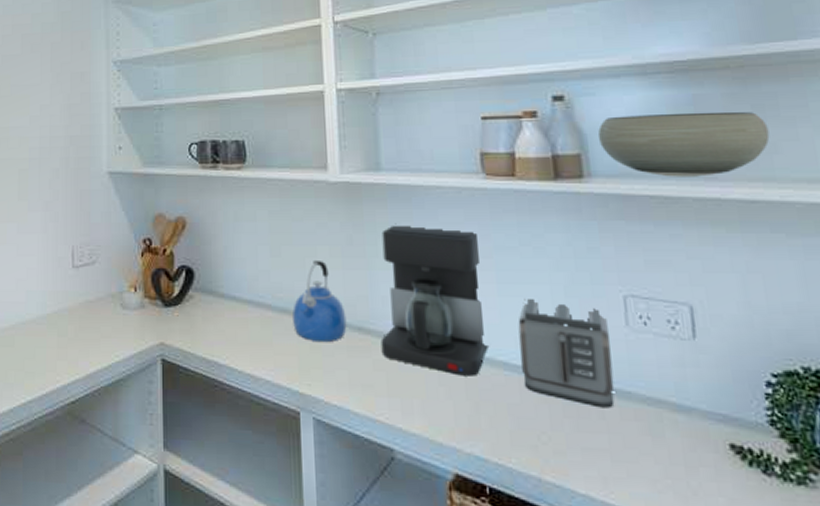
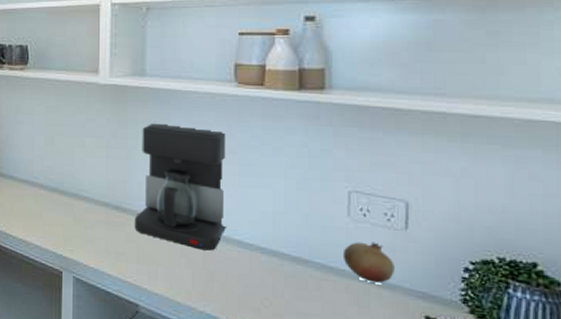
kettle: present [292,259,347,341] -> none [61,149,107,217]
toaster: present [518,298,615,408] -> none [253,189,333,282]
bowl: present [598,111,770,177] -> none [343,35,499,93]
fruit: none [625,355,688,406] -> present [342,241,394,283]

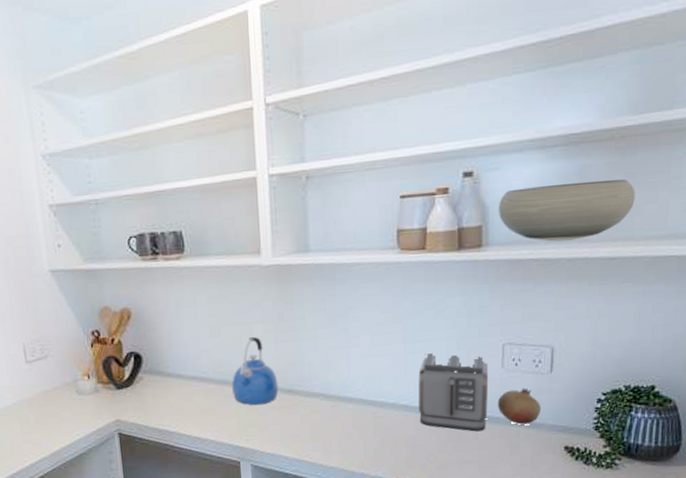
kettle: none [61,149,107,217] -> present [232,336,279,405]
coffee maker: present [134,121,227,251] -> none [307,299,395,420]
toaster: none [253,189,333,282] -> present [418,352,489,432]
bowl: none [343,35,499,93] -> present [499,179,636,242]

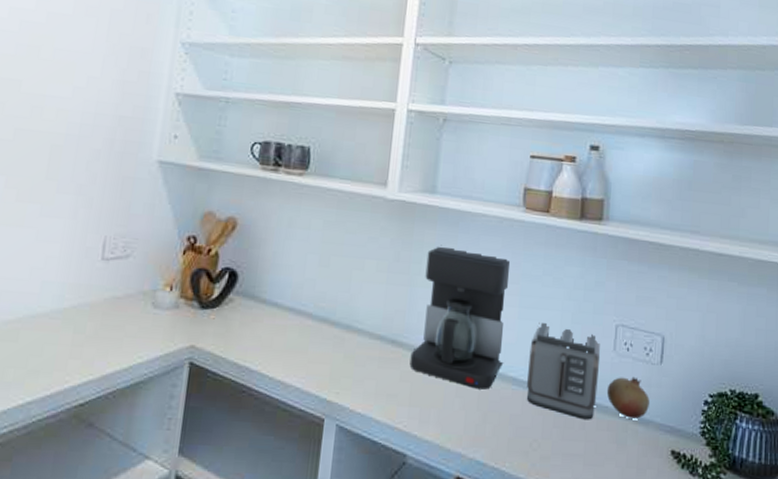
kettle: present [232,336,279,405] -> none [331,272,383,352]
coffee maker: none [307,299,395,420] -> present [409,245,511,390]
bowl: present [499,179,636,242] -> none [620,170,741,230]

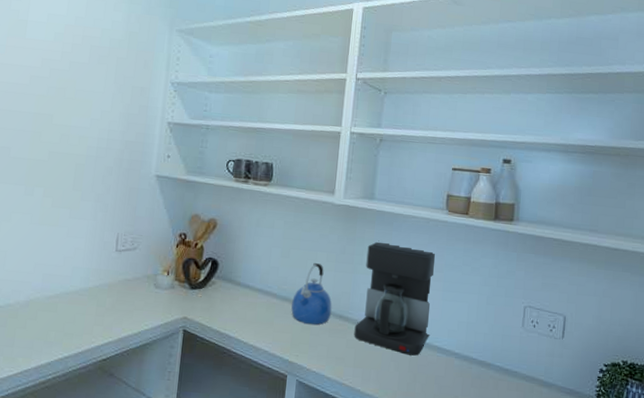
kettle: none [331,272,383,352] -> present [291,262,332,325]
toaster: present [527,321,601,420] -> none [449,302,511,382]
fruit: present [606,376,649,419] -> none [516,348,552,382]

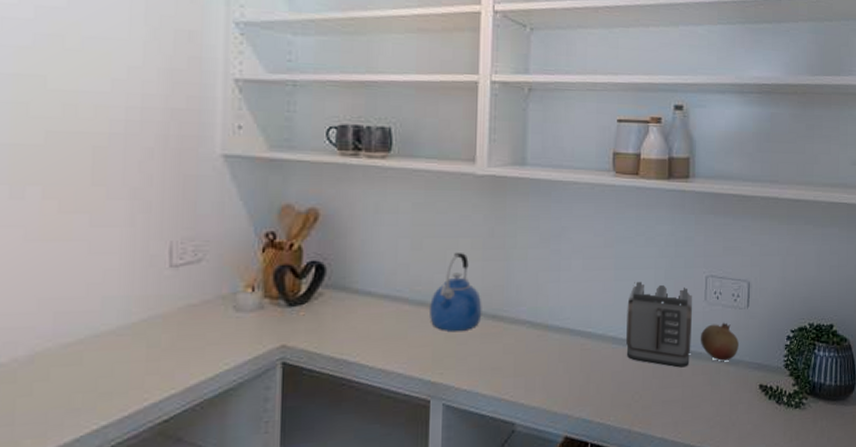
coffee maker: present [354,240,436,356] -> none [512,216,604,352]
toaster: none [449,302,511,382] -> present [626,281,693,368]
fruit: none [516,348,552,382] -> present [700,322,739,361]

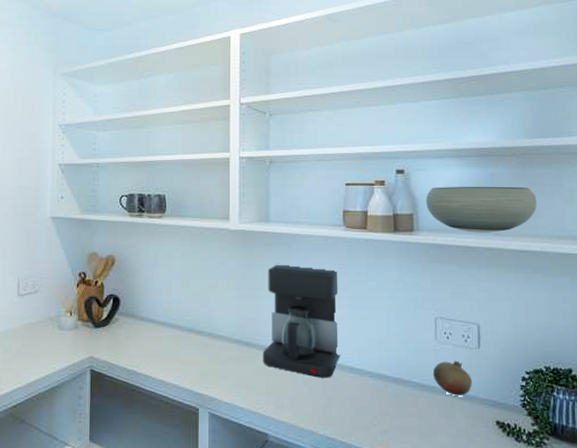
kettle: present [430,252,482,331] -> none [197,290,238,354]
coffee maker: none [512,216,604,352] -> present [263,263,341,378]
toaster: present [626,281,693,368] -> none [362,319,425,399]
bowl: none [704,127,814,180] -> present [426,186,537,233]

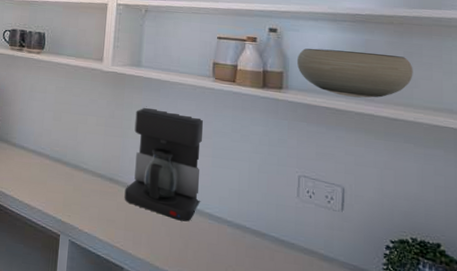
fruit: present [432,360,472,396] -> none [292,219,333,256]

